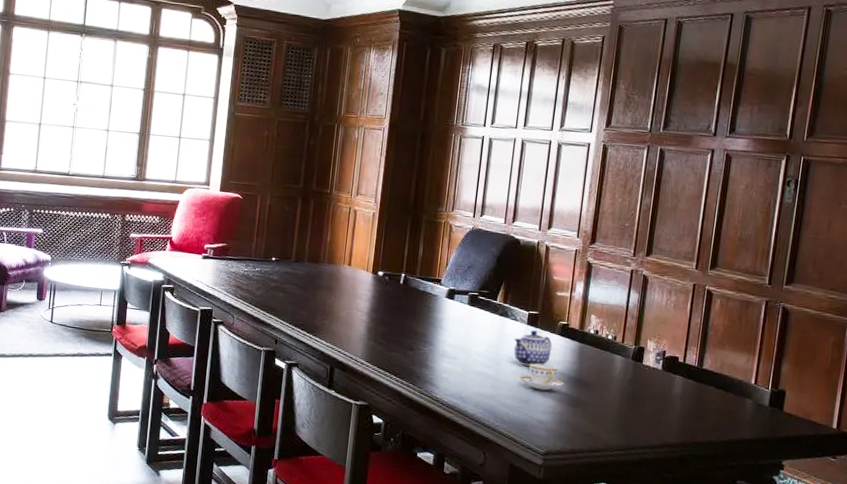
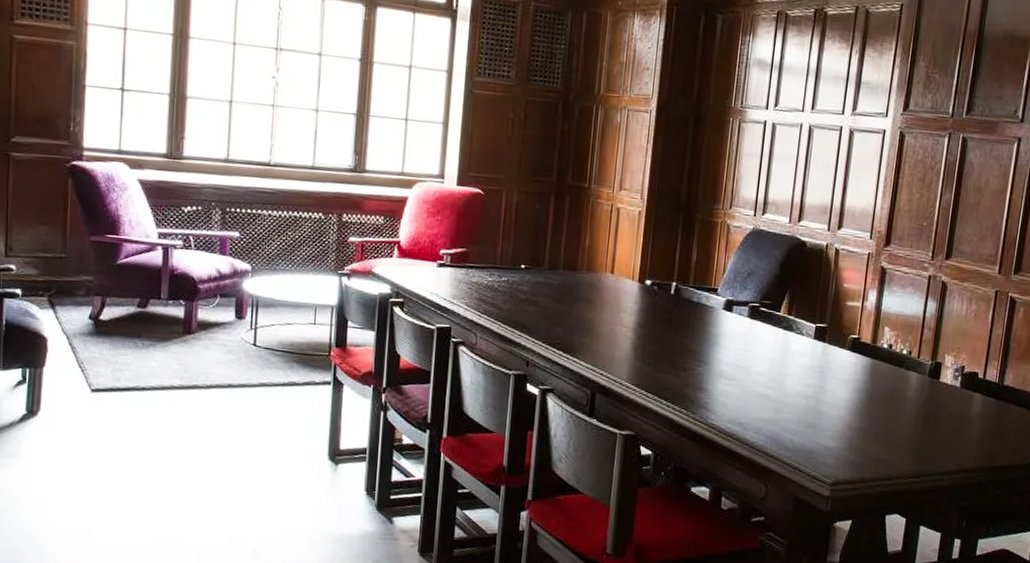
teapot: present [513,330,552,366] -> none [799,345,842,386]
teacup: present [519,363,564,391] -> none [805,383,854,413]

